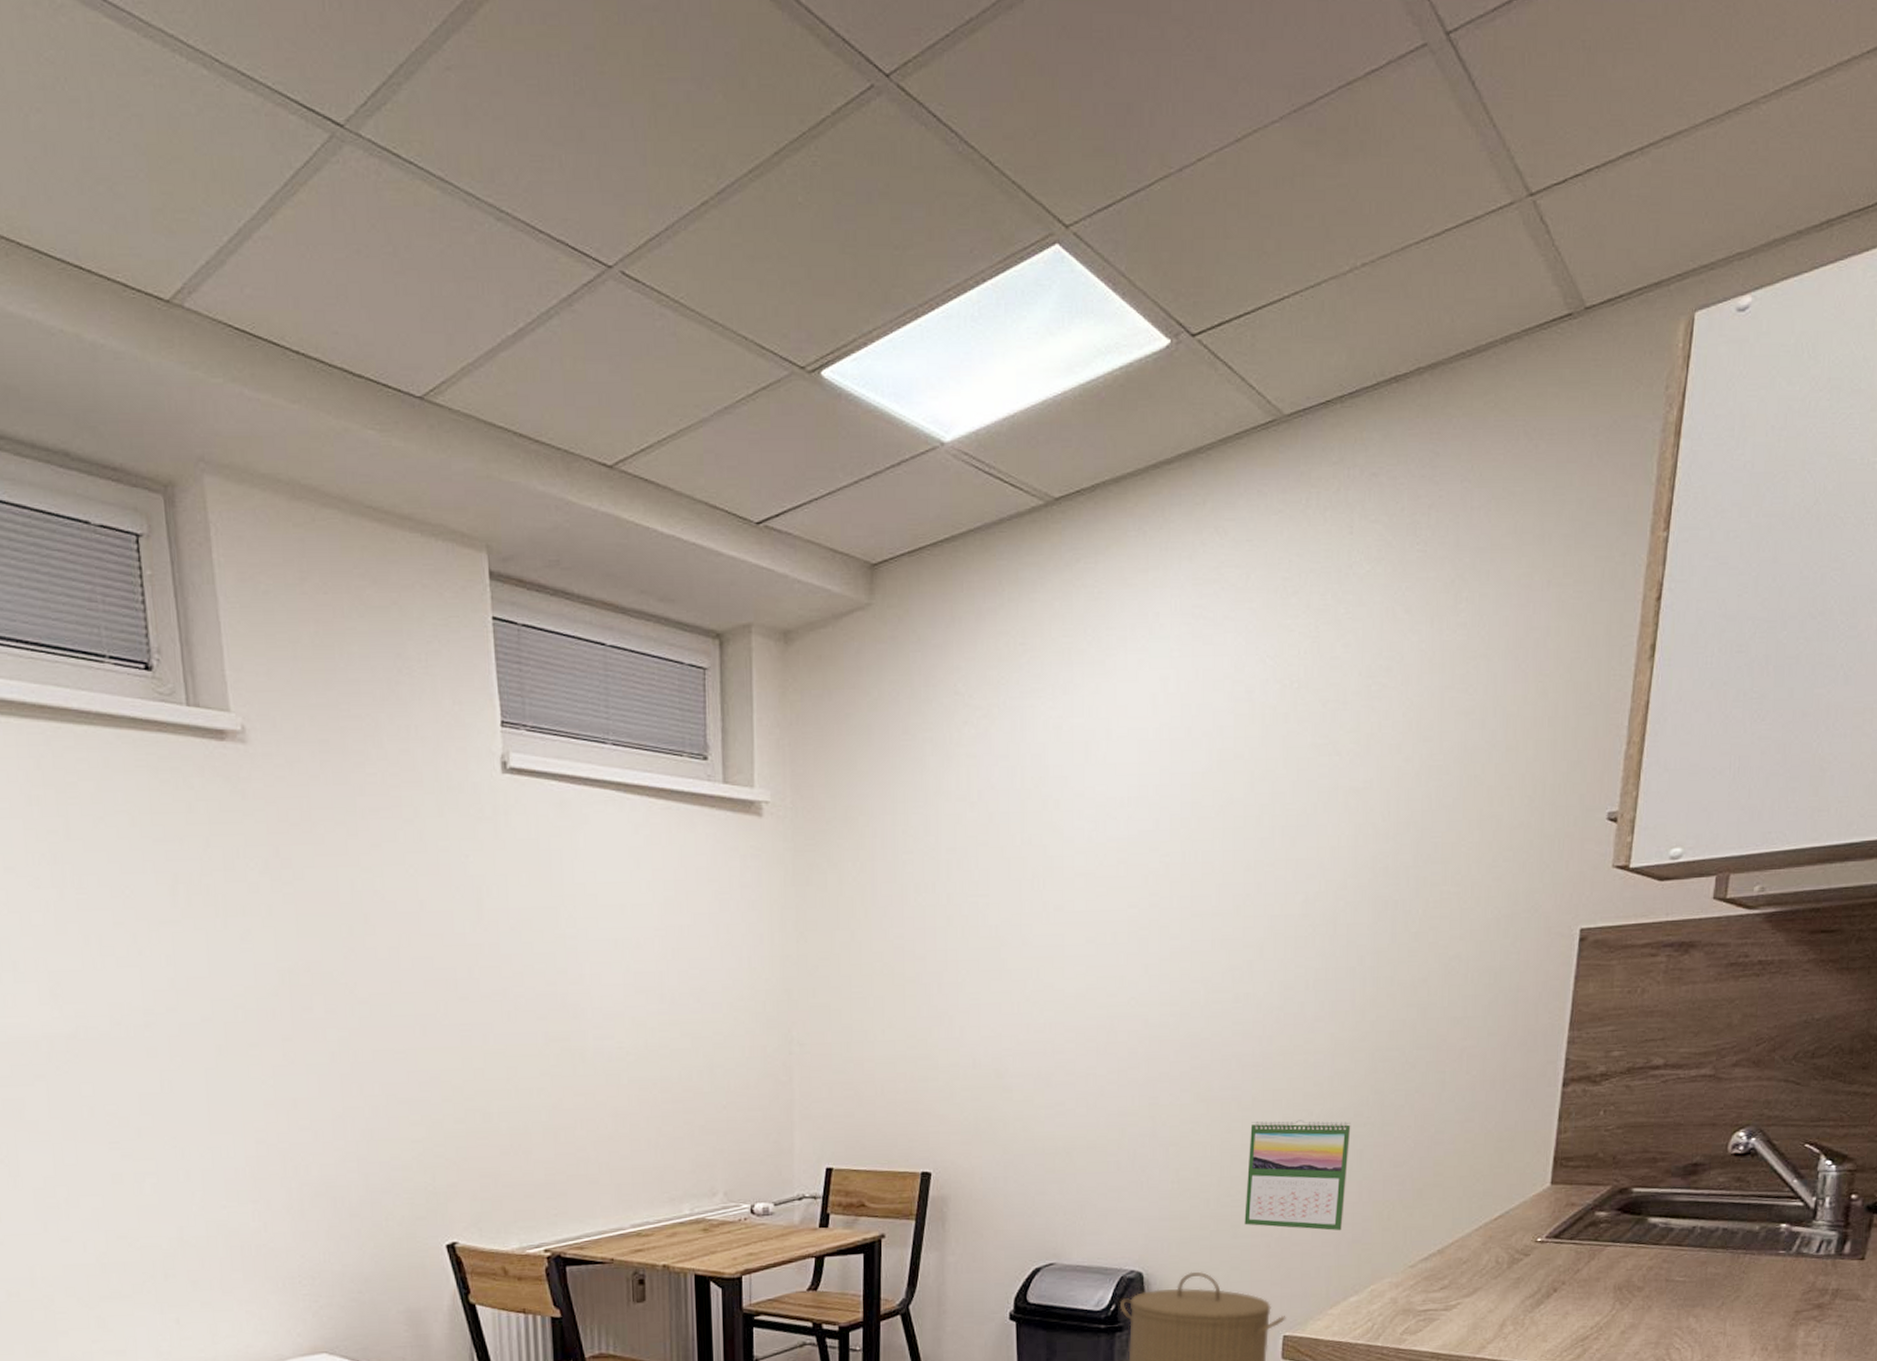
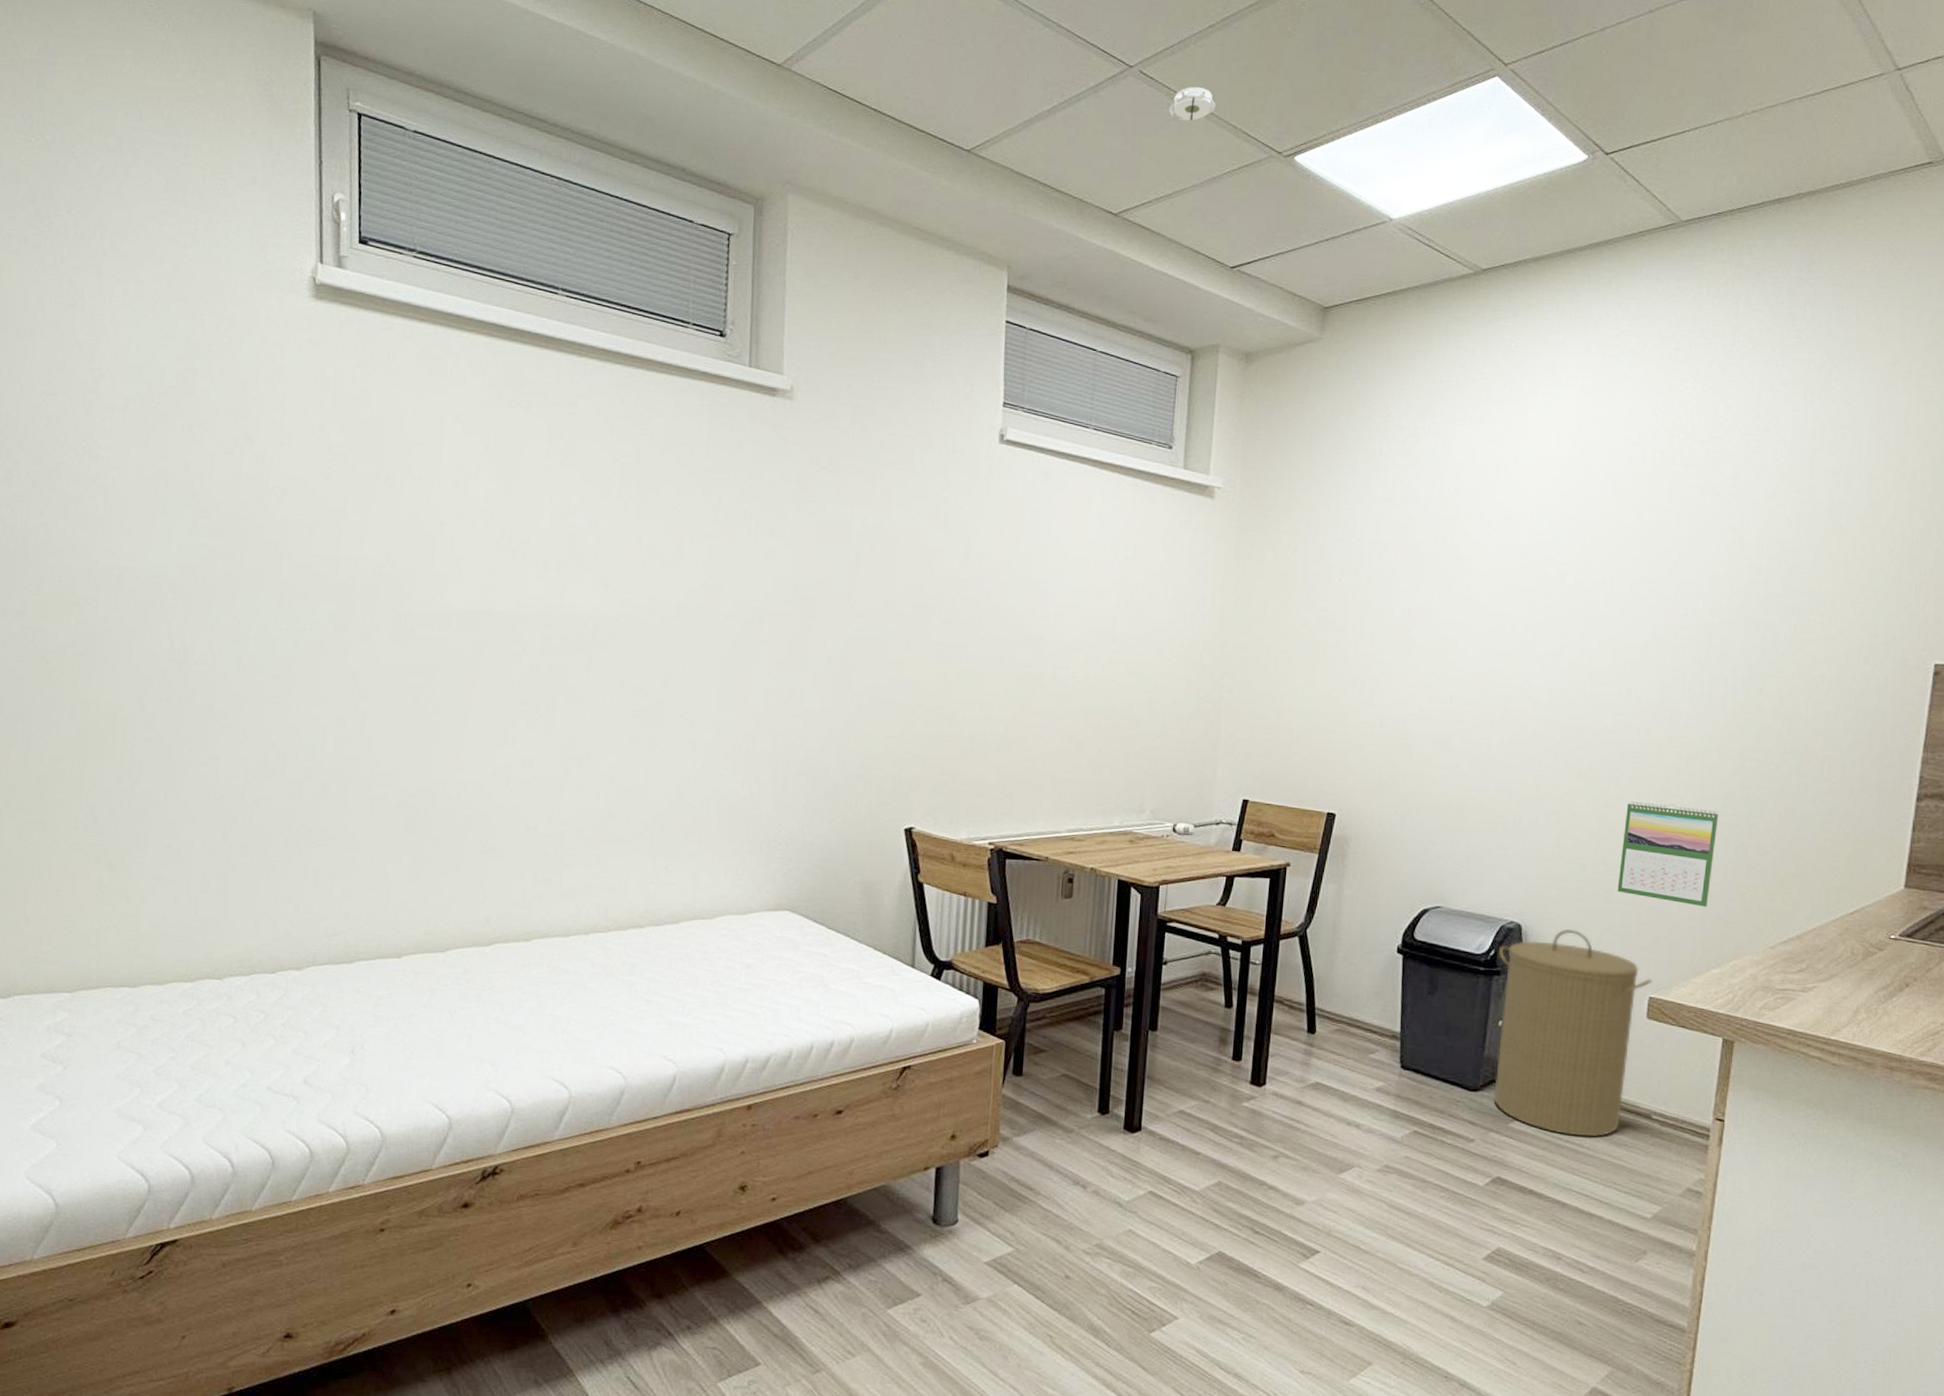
smoke detector: none [661,287,719,339] -> present [1166,86,1215,123]

